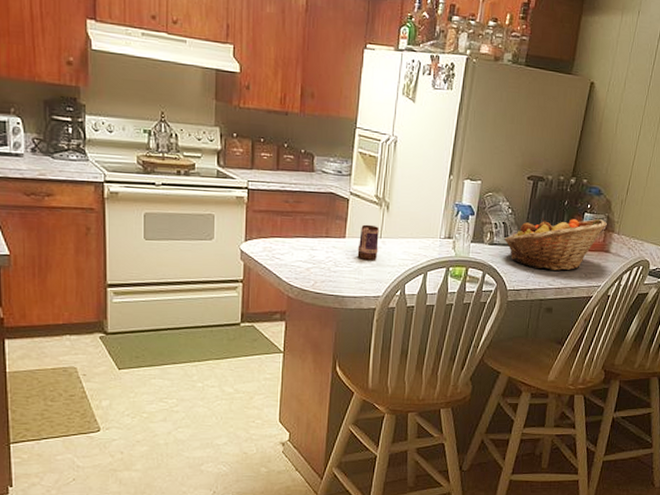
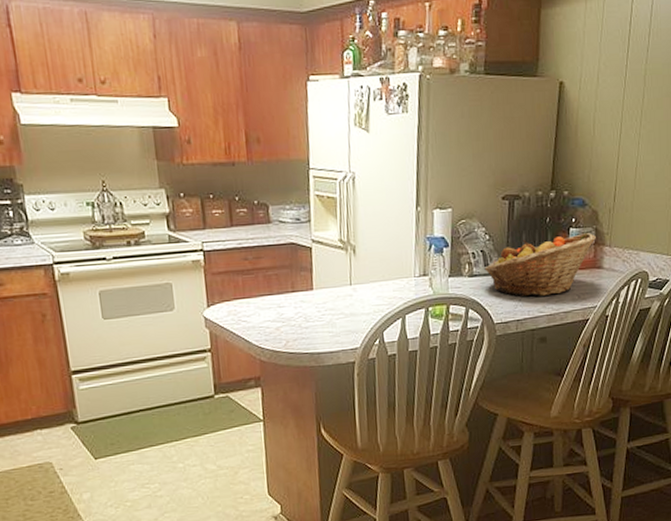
mug: present [357,224,379,260] -> none [327,272,350,311]

